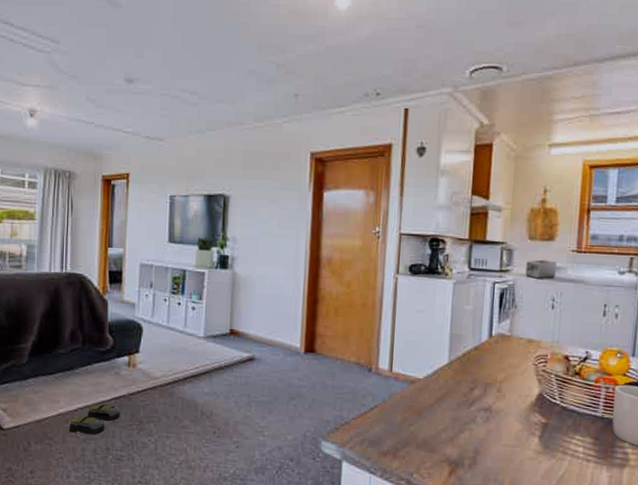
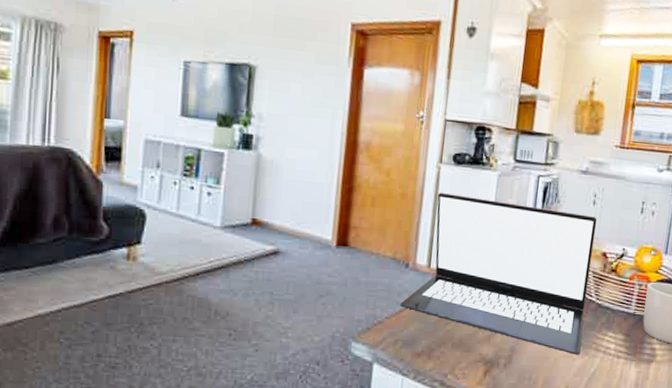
slippers: present [68,404,120,435] -> none [49,304,116,340]
laptop: none [365,301,557,458] -> present [400,192,598,355]
toaster: present [525,259,557,280] -> none [569,154,601,175]

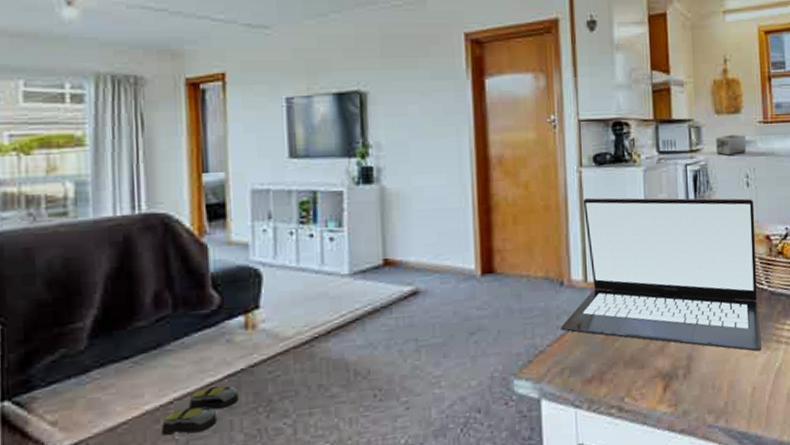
slippers: none [49,304,116,340] -> present [161,385,239,436]
planter: present [209,111,238,150] -> none [326,145,356,188]
toaster: none [569,154,601,175] -> present [716,134,747,157]

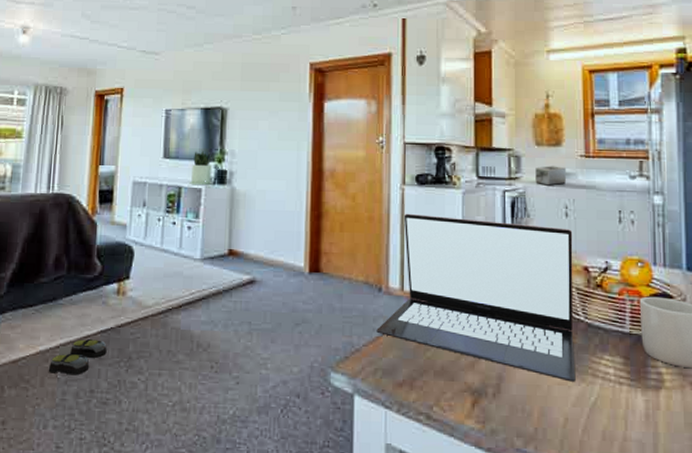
planter: none [326,145,356,188] -> present [189,151,213,186]

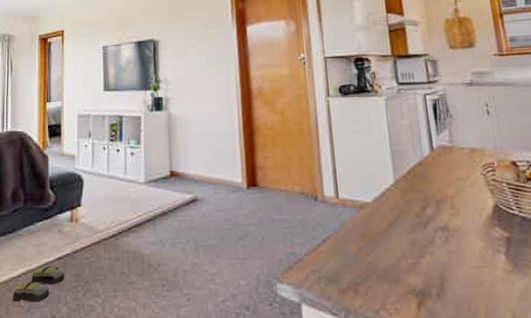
planter: present [189,151,213,186] -> none [129,81,150,114]
laptop: present [376,213,576,382] -> none [316,123,518,277]
toaster: present [535,166,567,187] -> none [452,66,484,87]

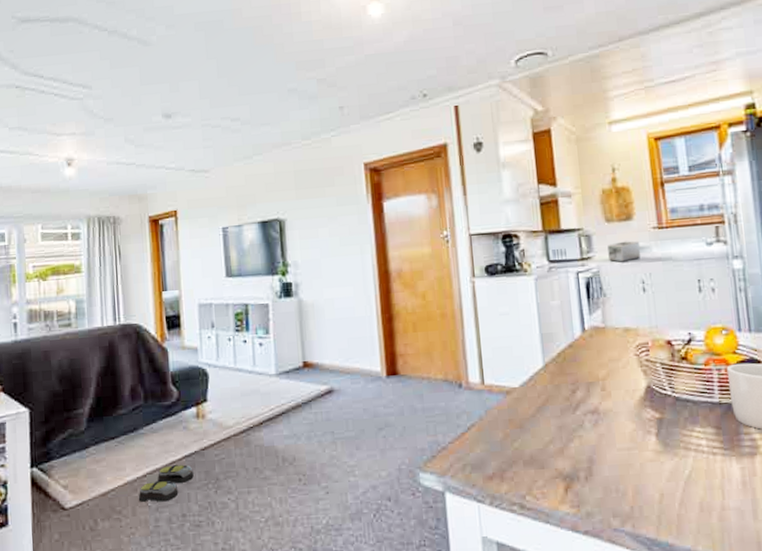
toaster: none [452,66,484,87] -> present [607,241,641,263]

